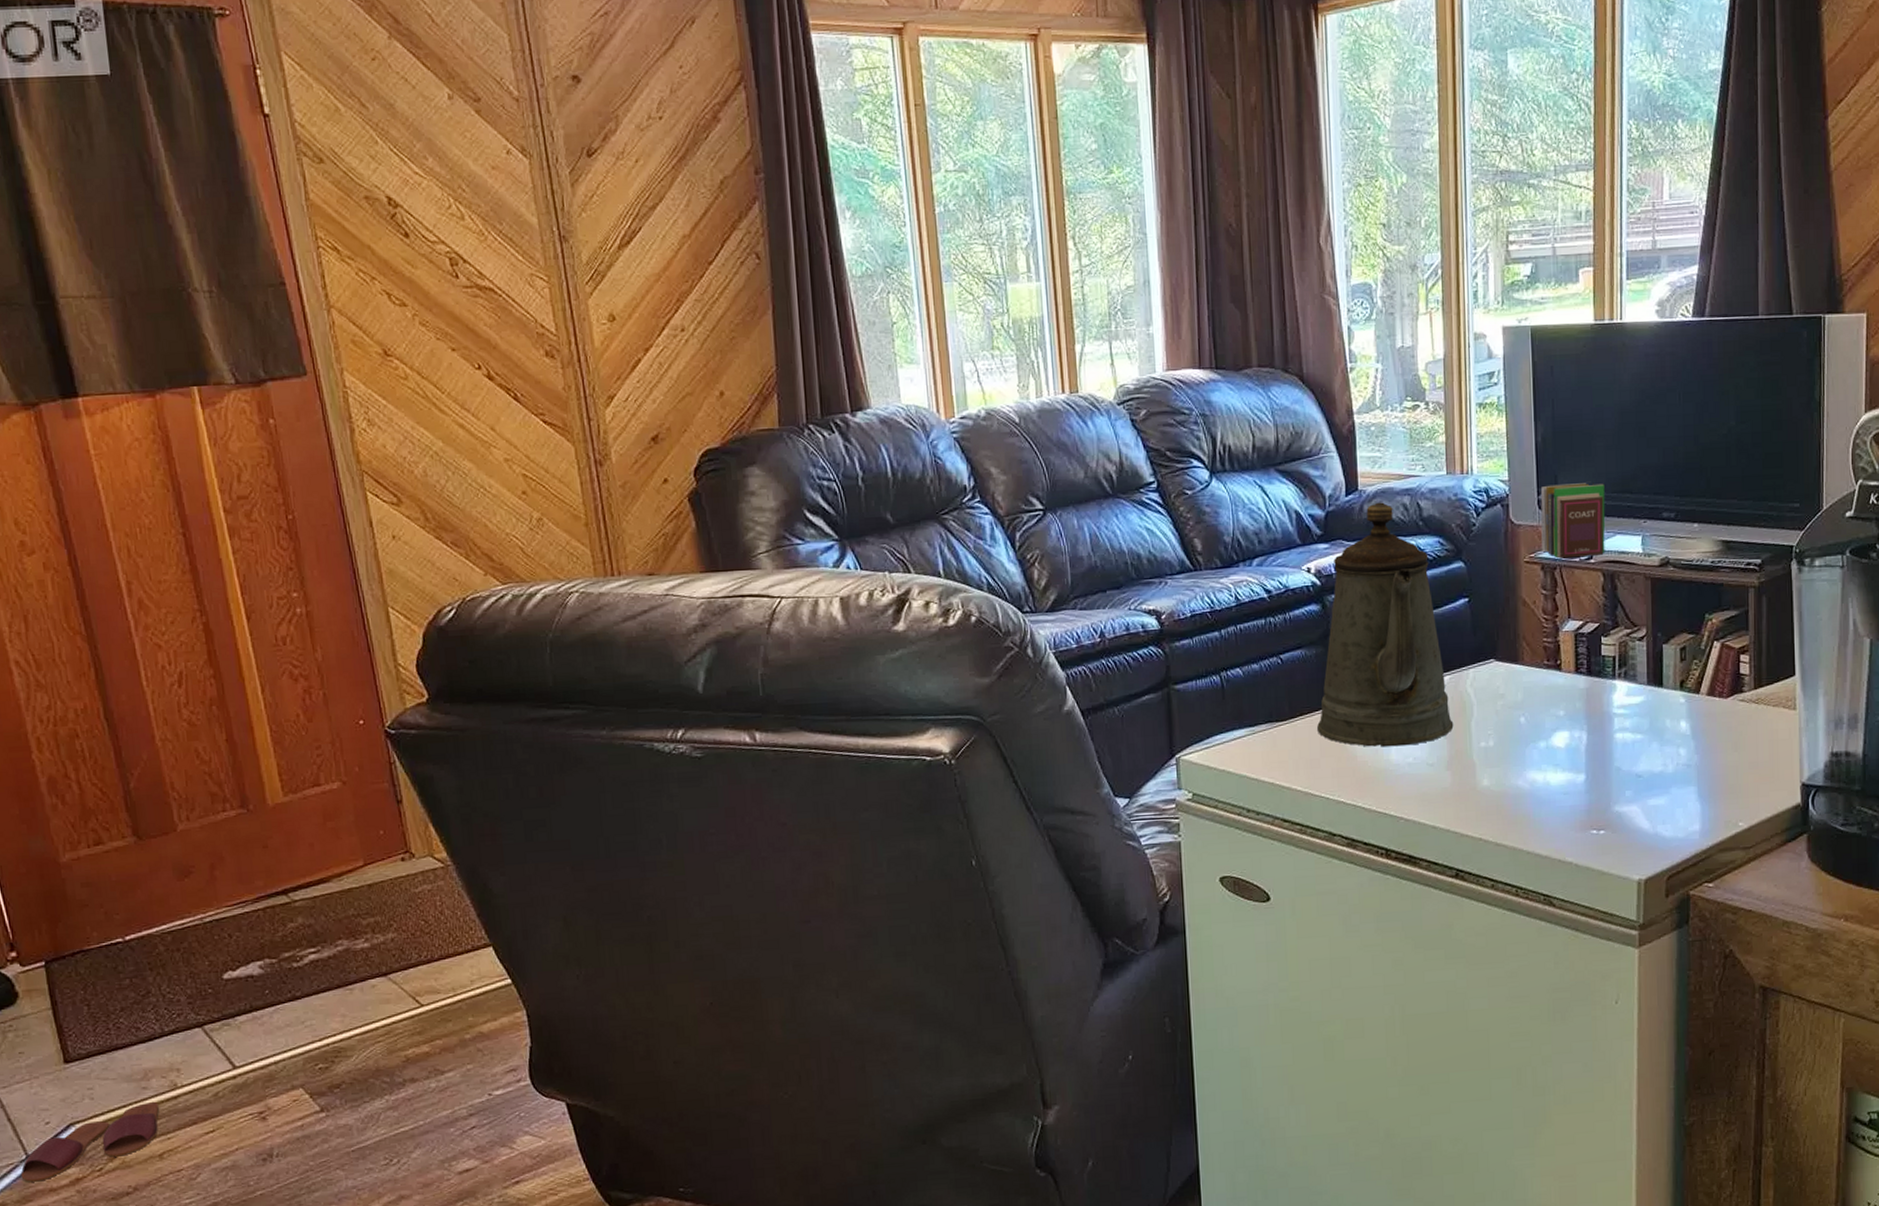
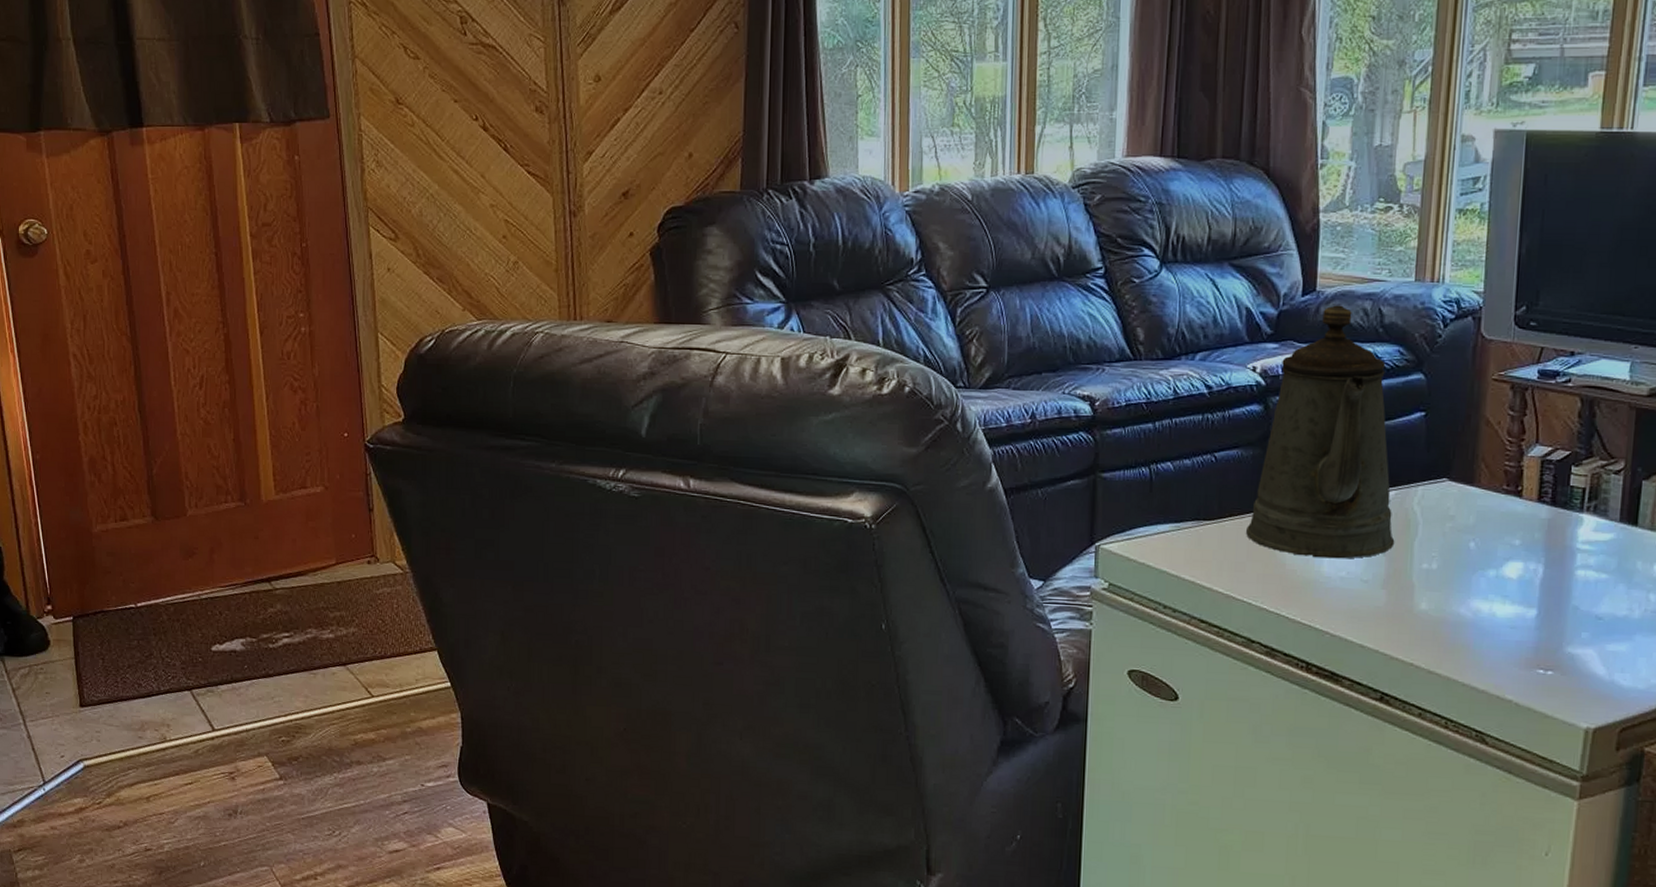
slippers: present [20,1101,159,1182] -> none [38,750,150,806]
books: present [1540,483,1605,559] -> none [1514,300,1593,380]

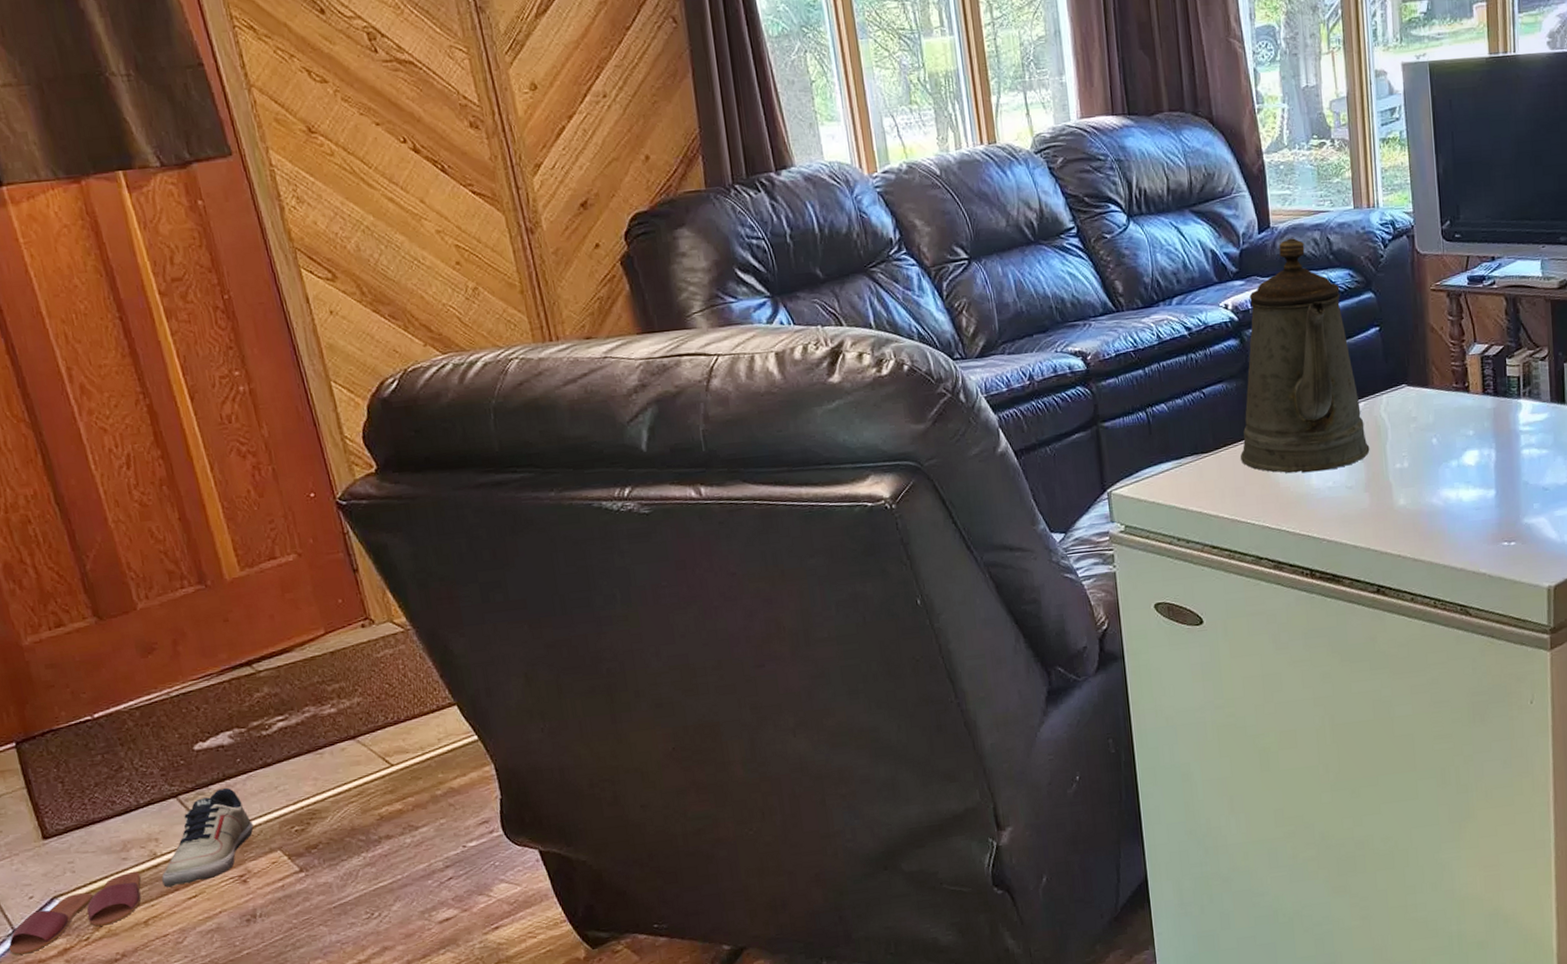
slippers: none [38,750,150,806] -> present [8,871,142,955]
shoe: none [167,689,248,771] -> present [162,787,254,888]

